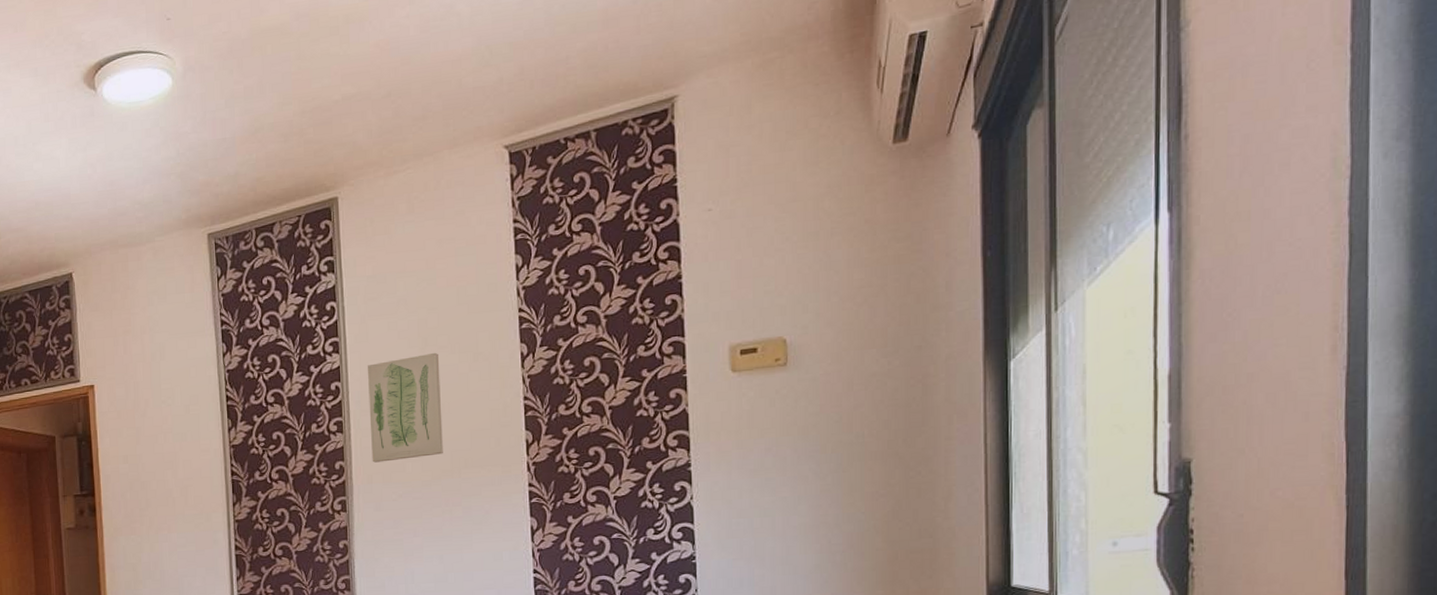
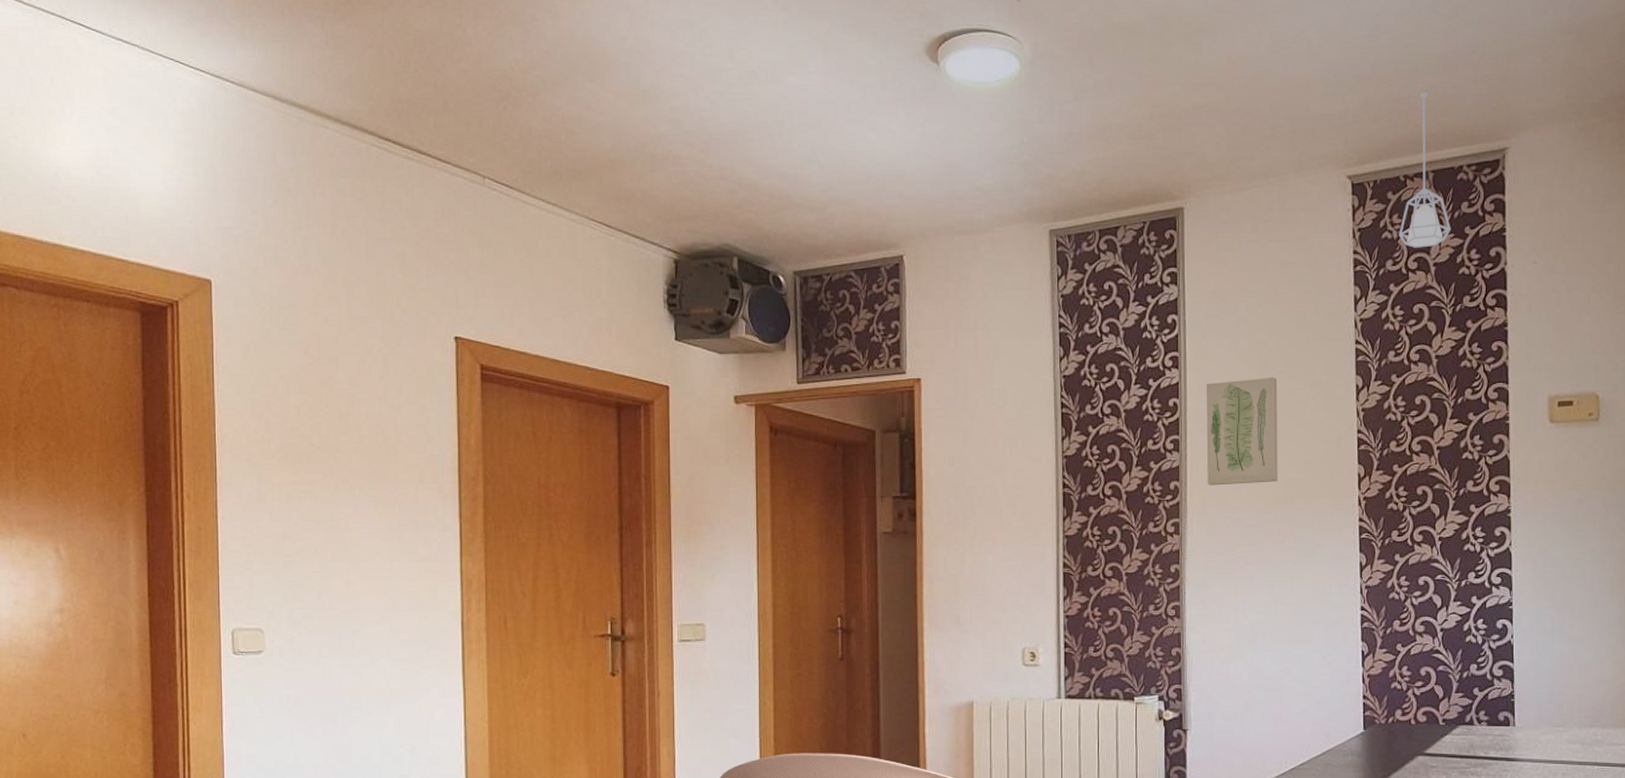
pendant lamp: none [560,50,617,210] -> present [1398,92,1451,248]

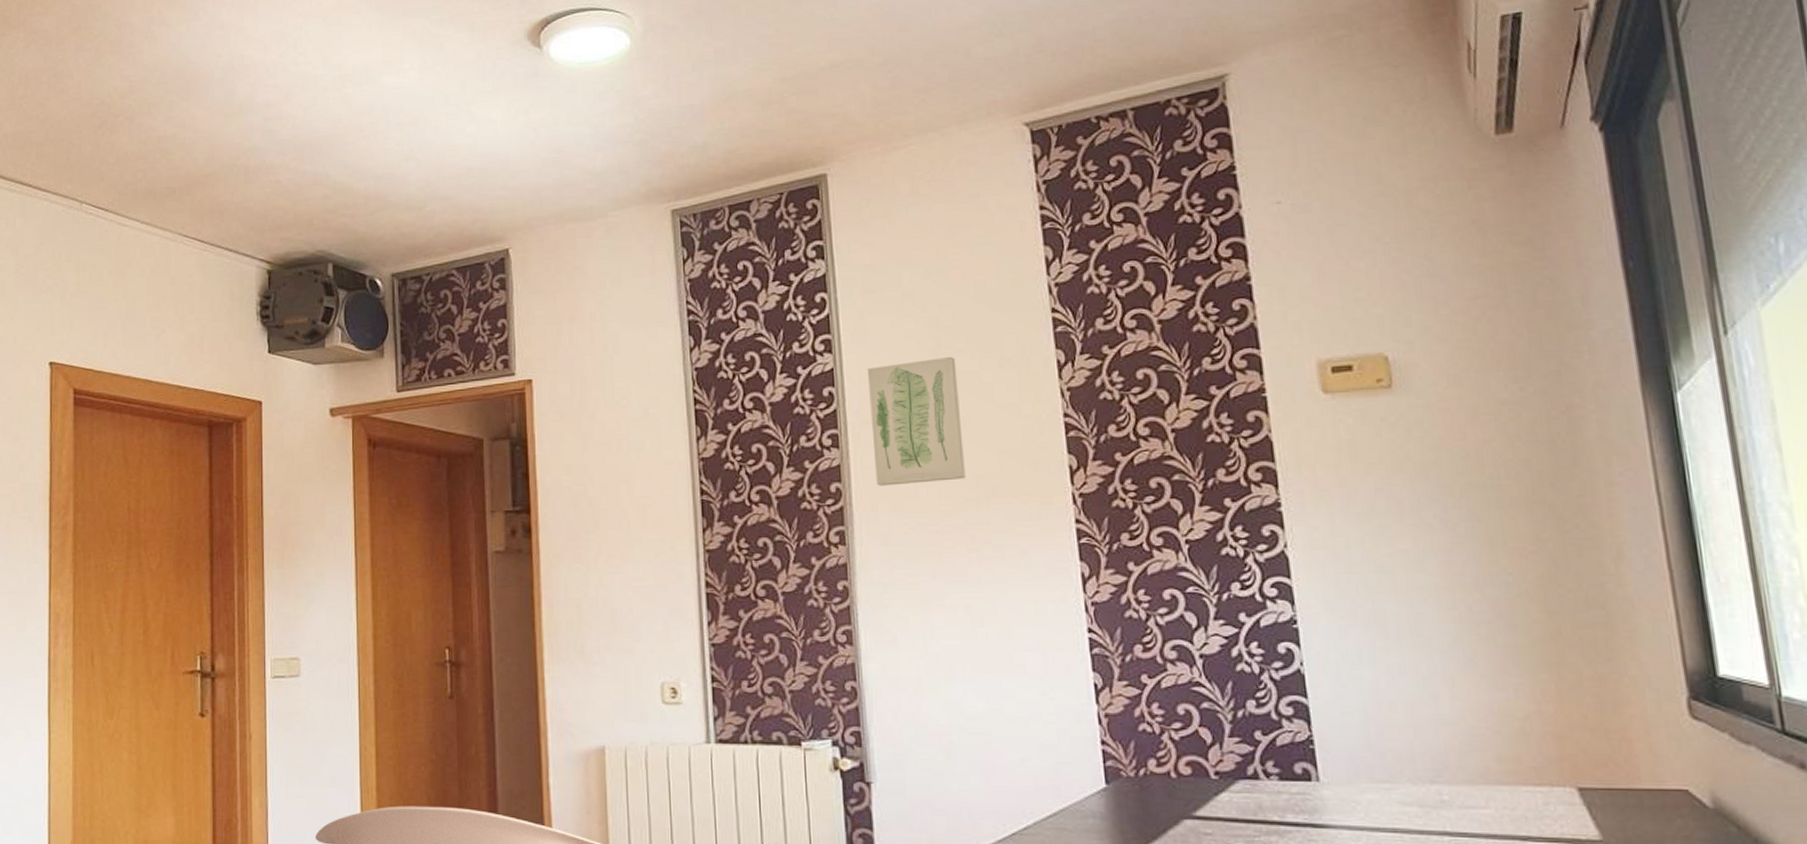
pendant lamp: present [1398,92,1451,248] -> none [1095,21,1164,198]

